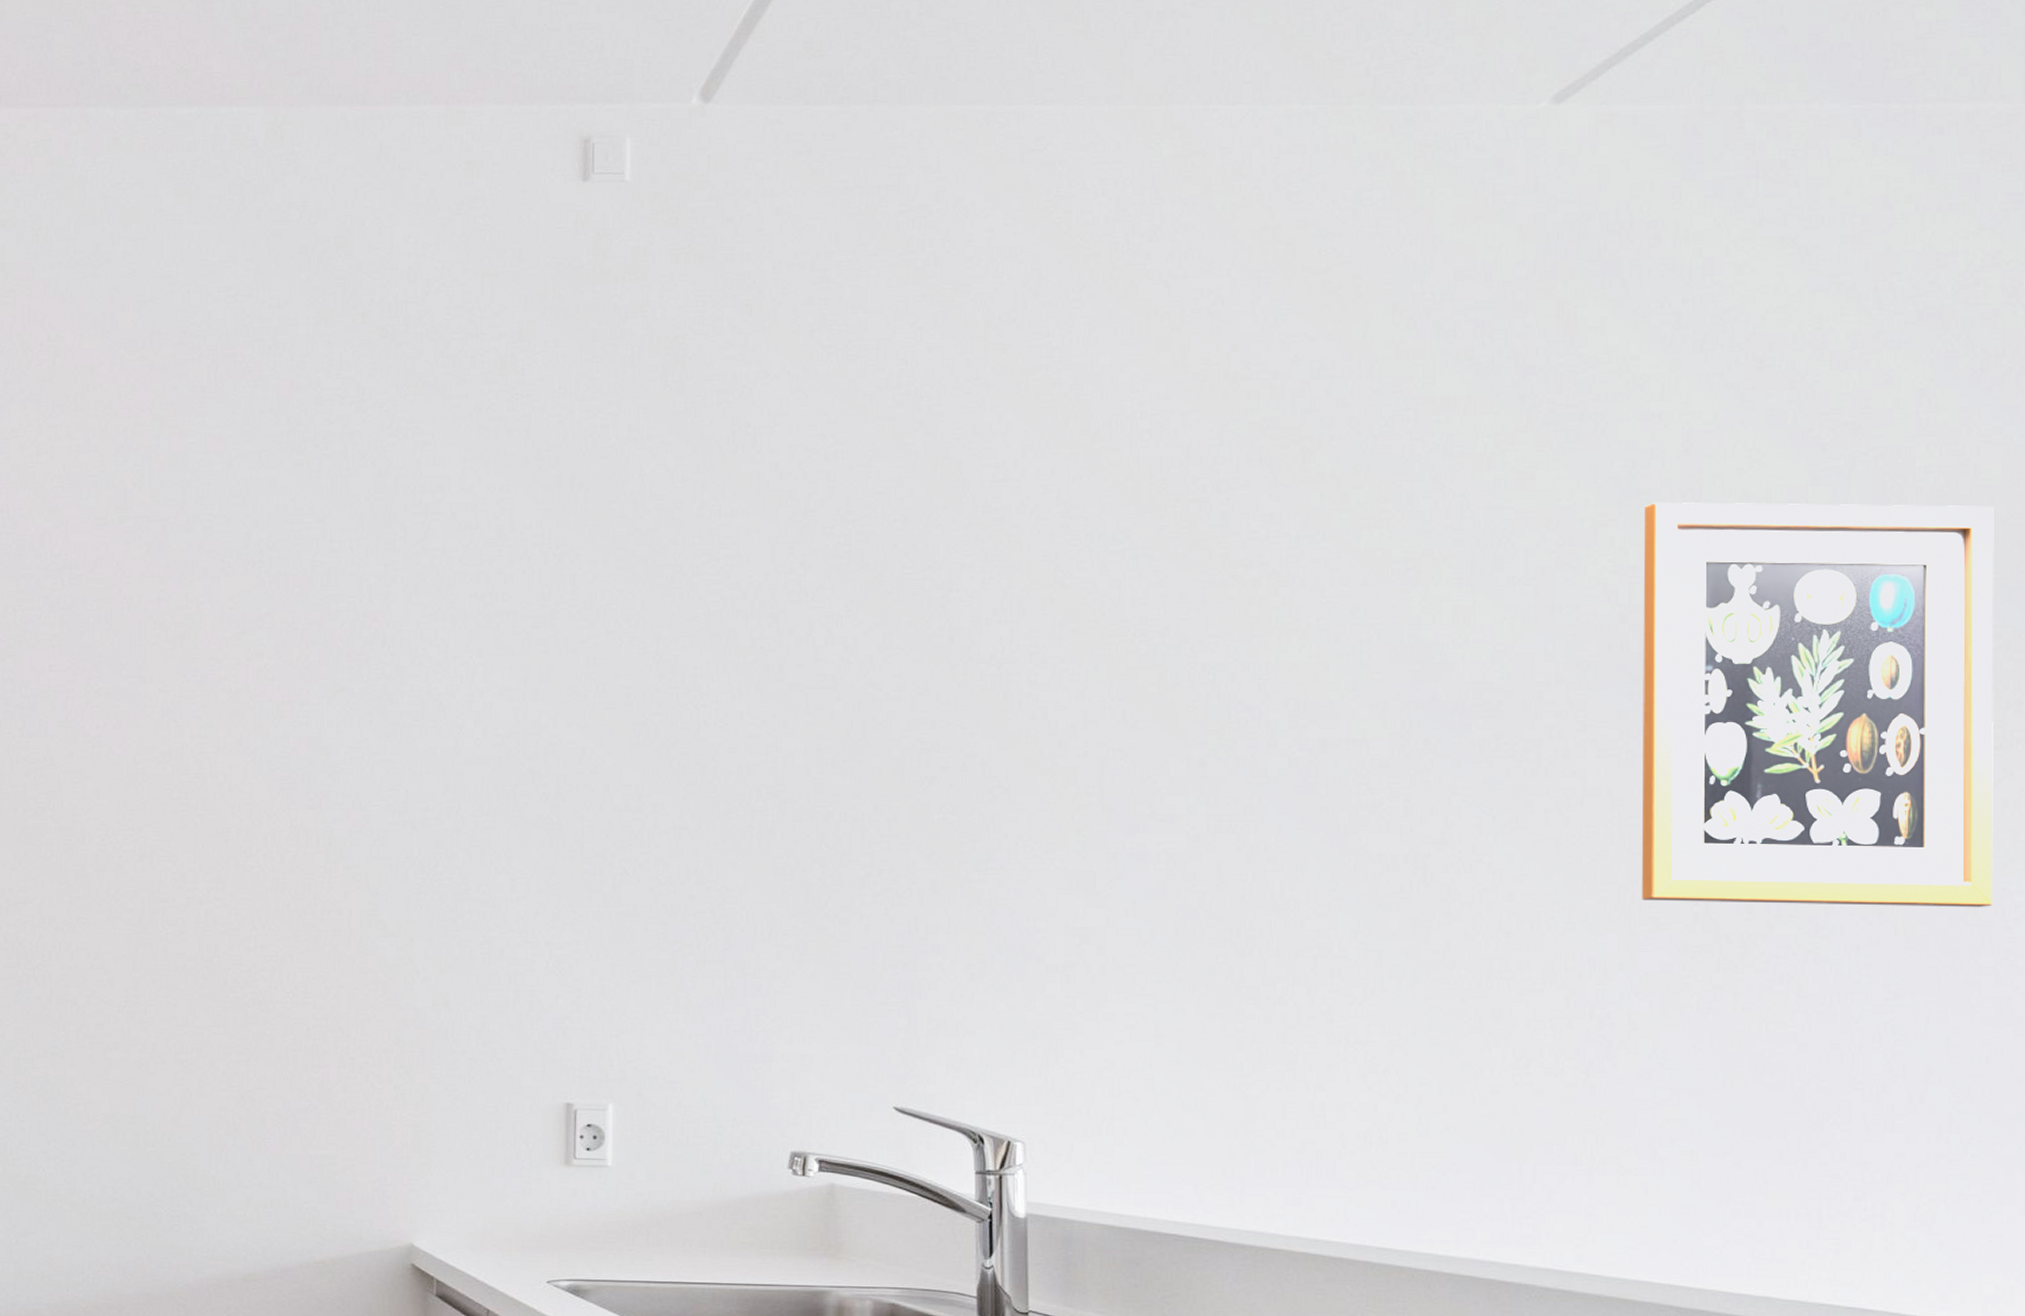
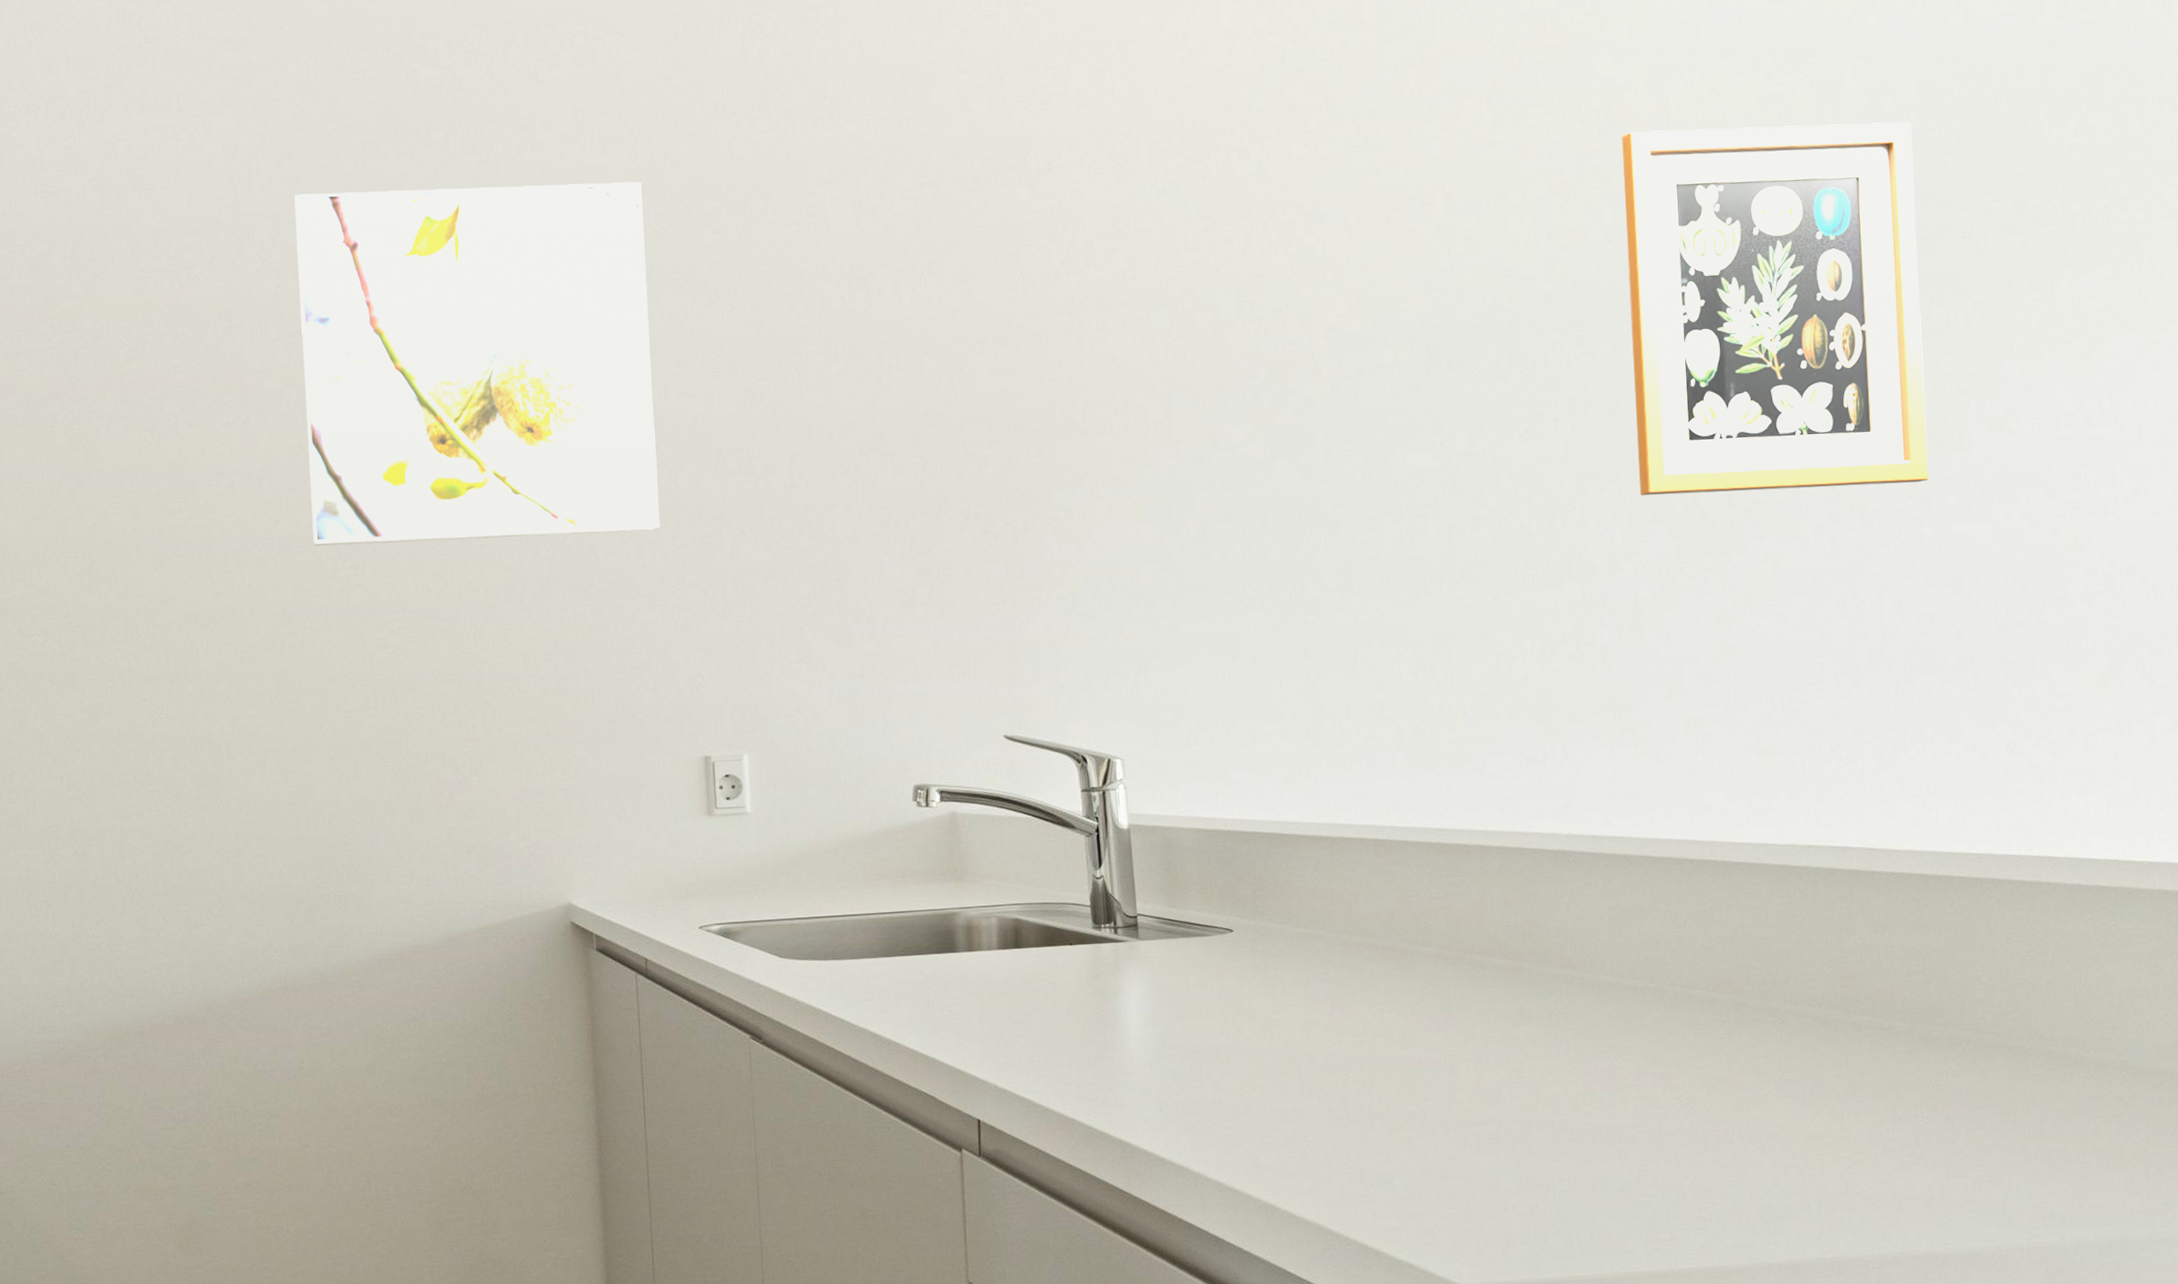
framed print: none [175,499,545,864] -> present [294,181,660,546]

